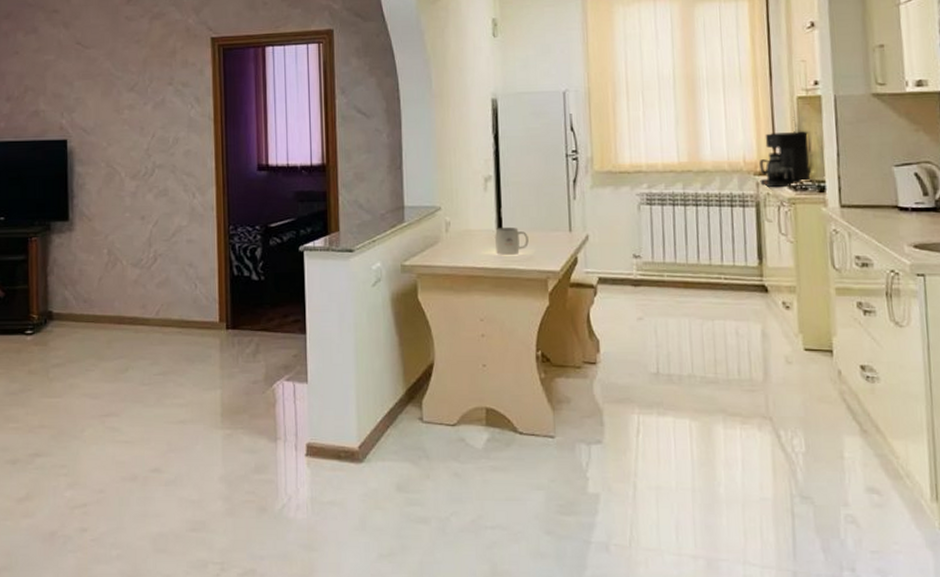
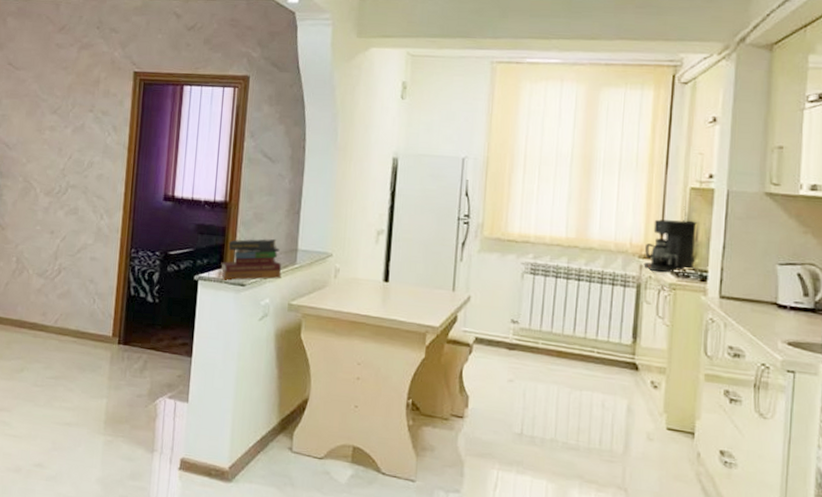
books: none [325,199,390,248] -> present [220,239,282,281]
mug: present [495,227,529,256] -> none [380,279,413,308]

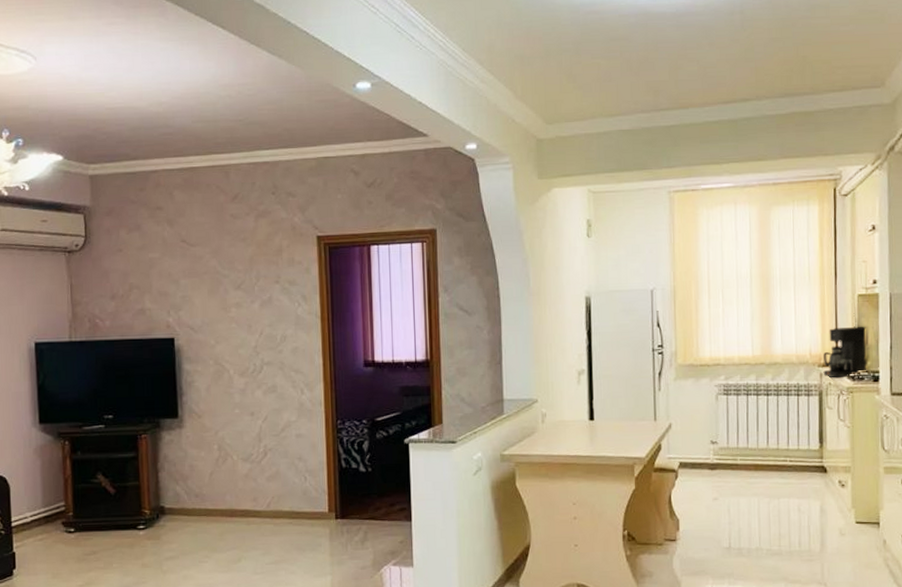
books: present [220,239,282,281] -> none [429,392,491,440]

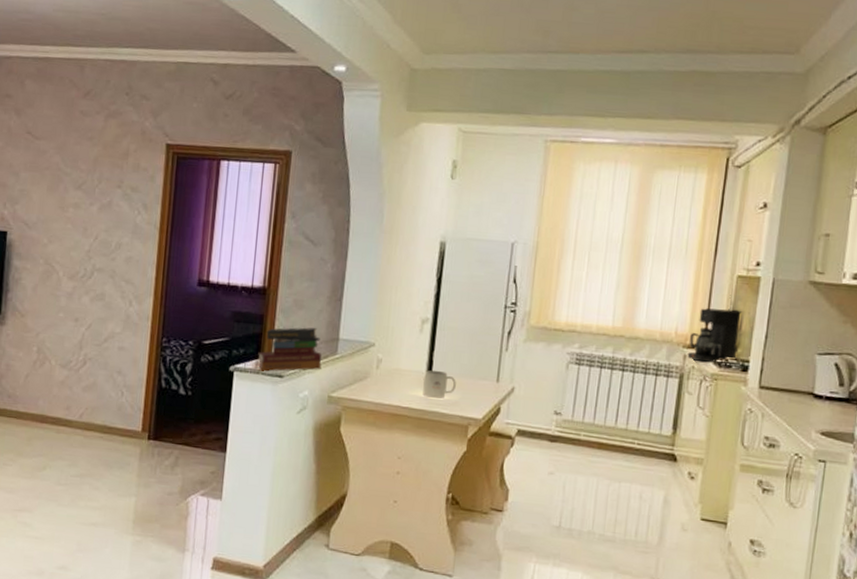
books: none [429,392,491,440] -> present [257,327,322,372]
mug: none [587,417,618,444] -> present [422,369,456,399]

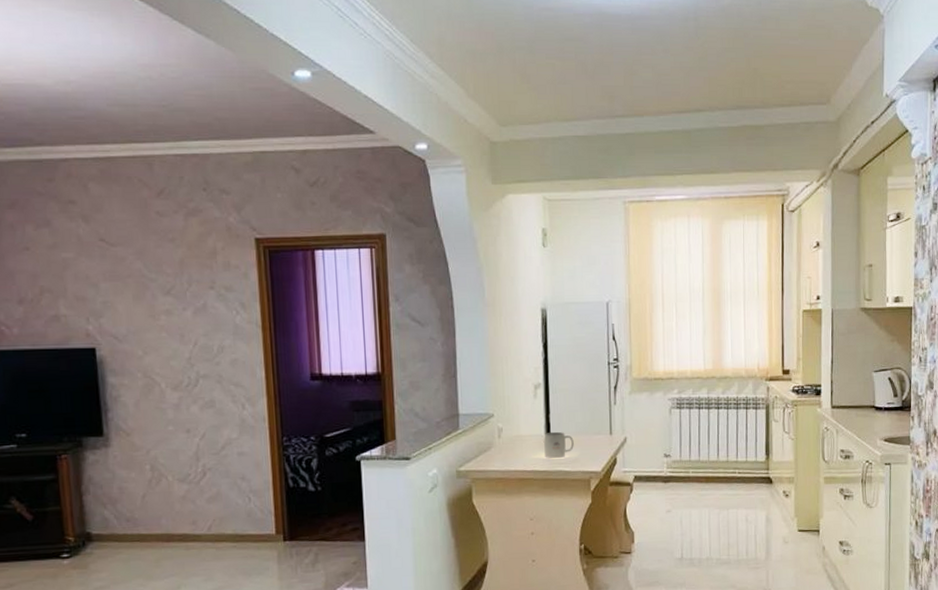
books: present [257,327,322,372] -> none [382,407,446,456]
coffee maker: present [687,308,740,363] -> none [770,341,810,391]

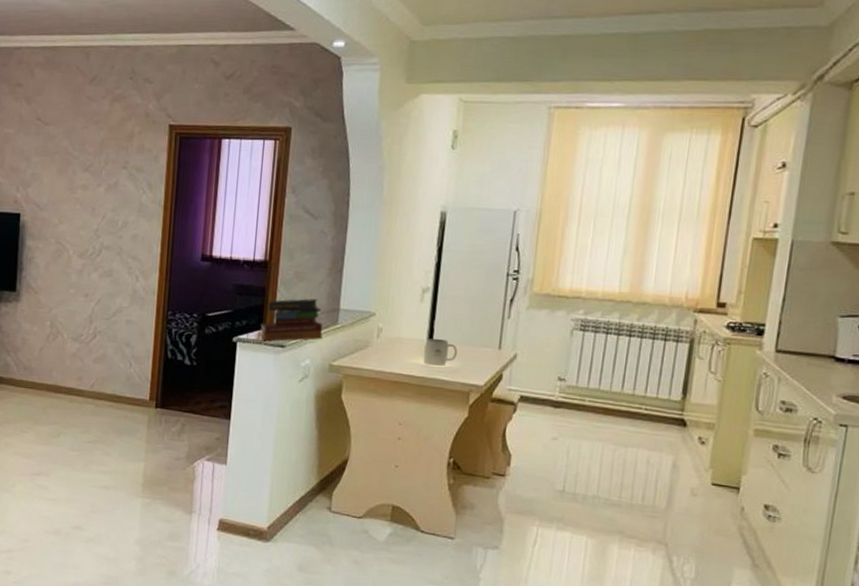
books: none [382,407,446,456] -> present [260,298,323,342]

